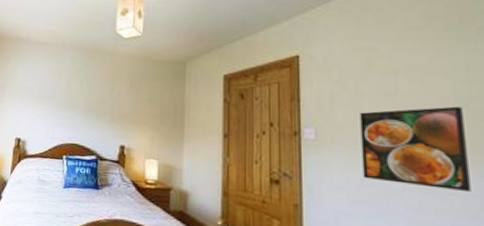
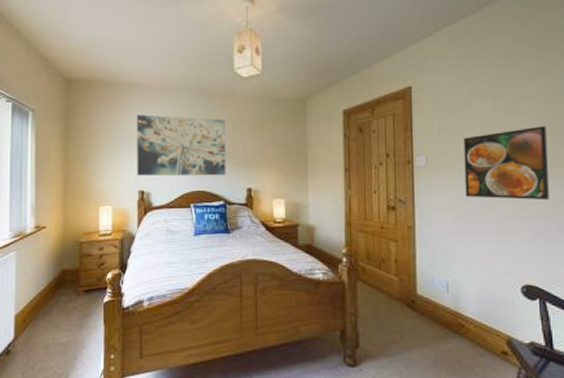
wall art: none [16,67,104,131] -> present [137,114,226,176]

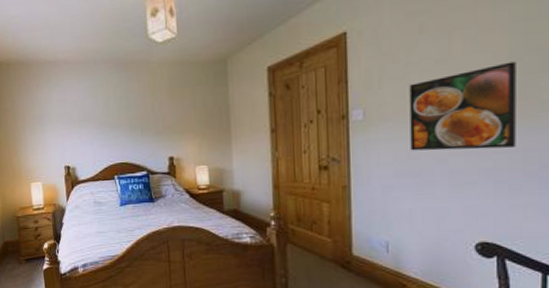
wall art: present [137,114,226,176] -> none [56,89,147,152]

